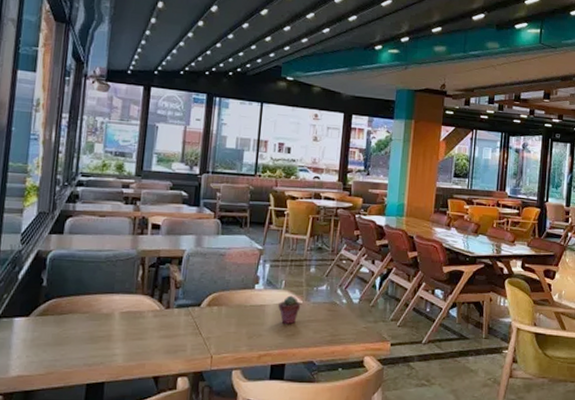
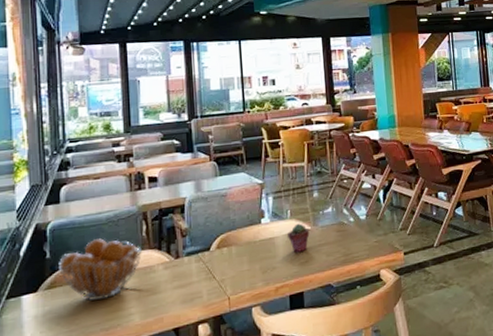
fruit basket: none [53,275,135,335] -> present [59,238,142,301]

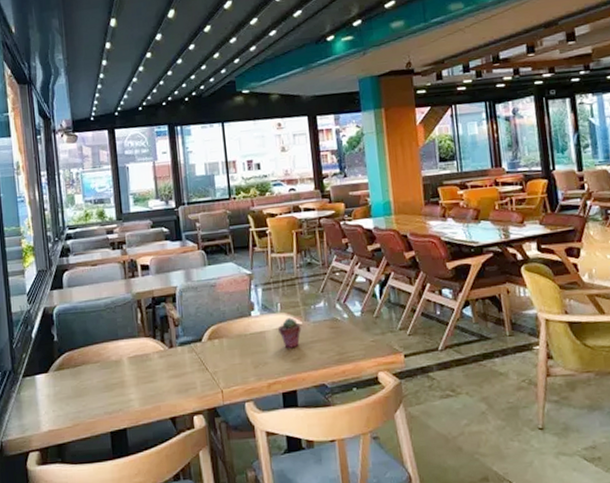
fruit basket: present [59,238,142,301] -> none [65,324,138,384]

